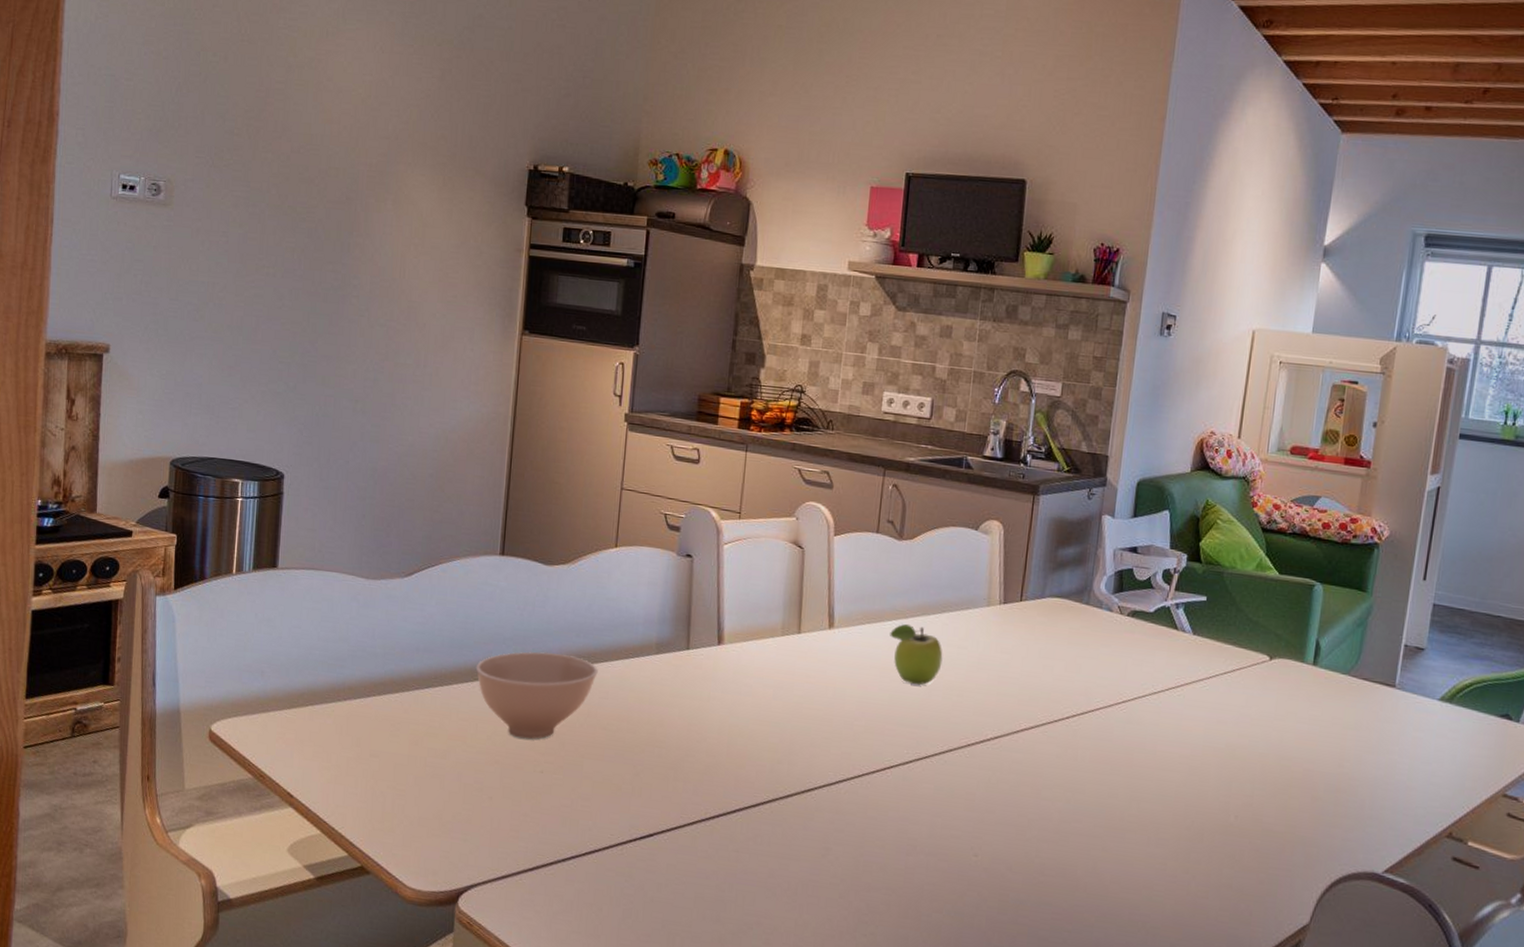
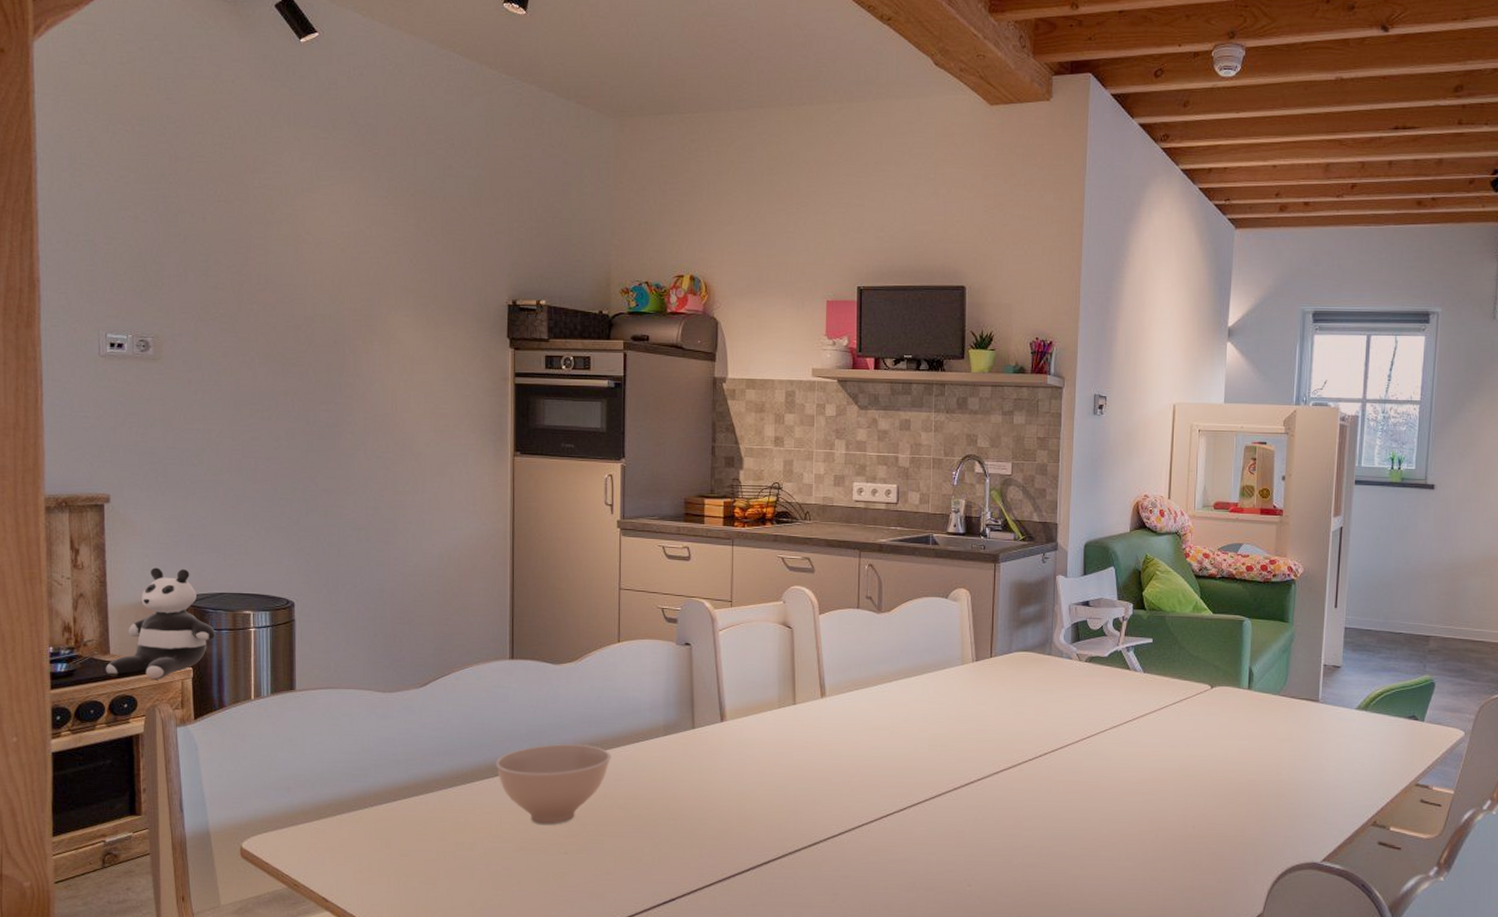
stuffed animal: none [90,425,203,544] -> present [105,567,216,680]
fruit: present [890,624,943,685] -> none [877,688,926,740]

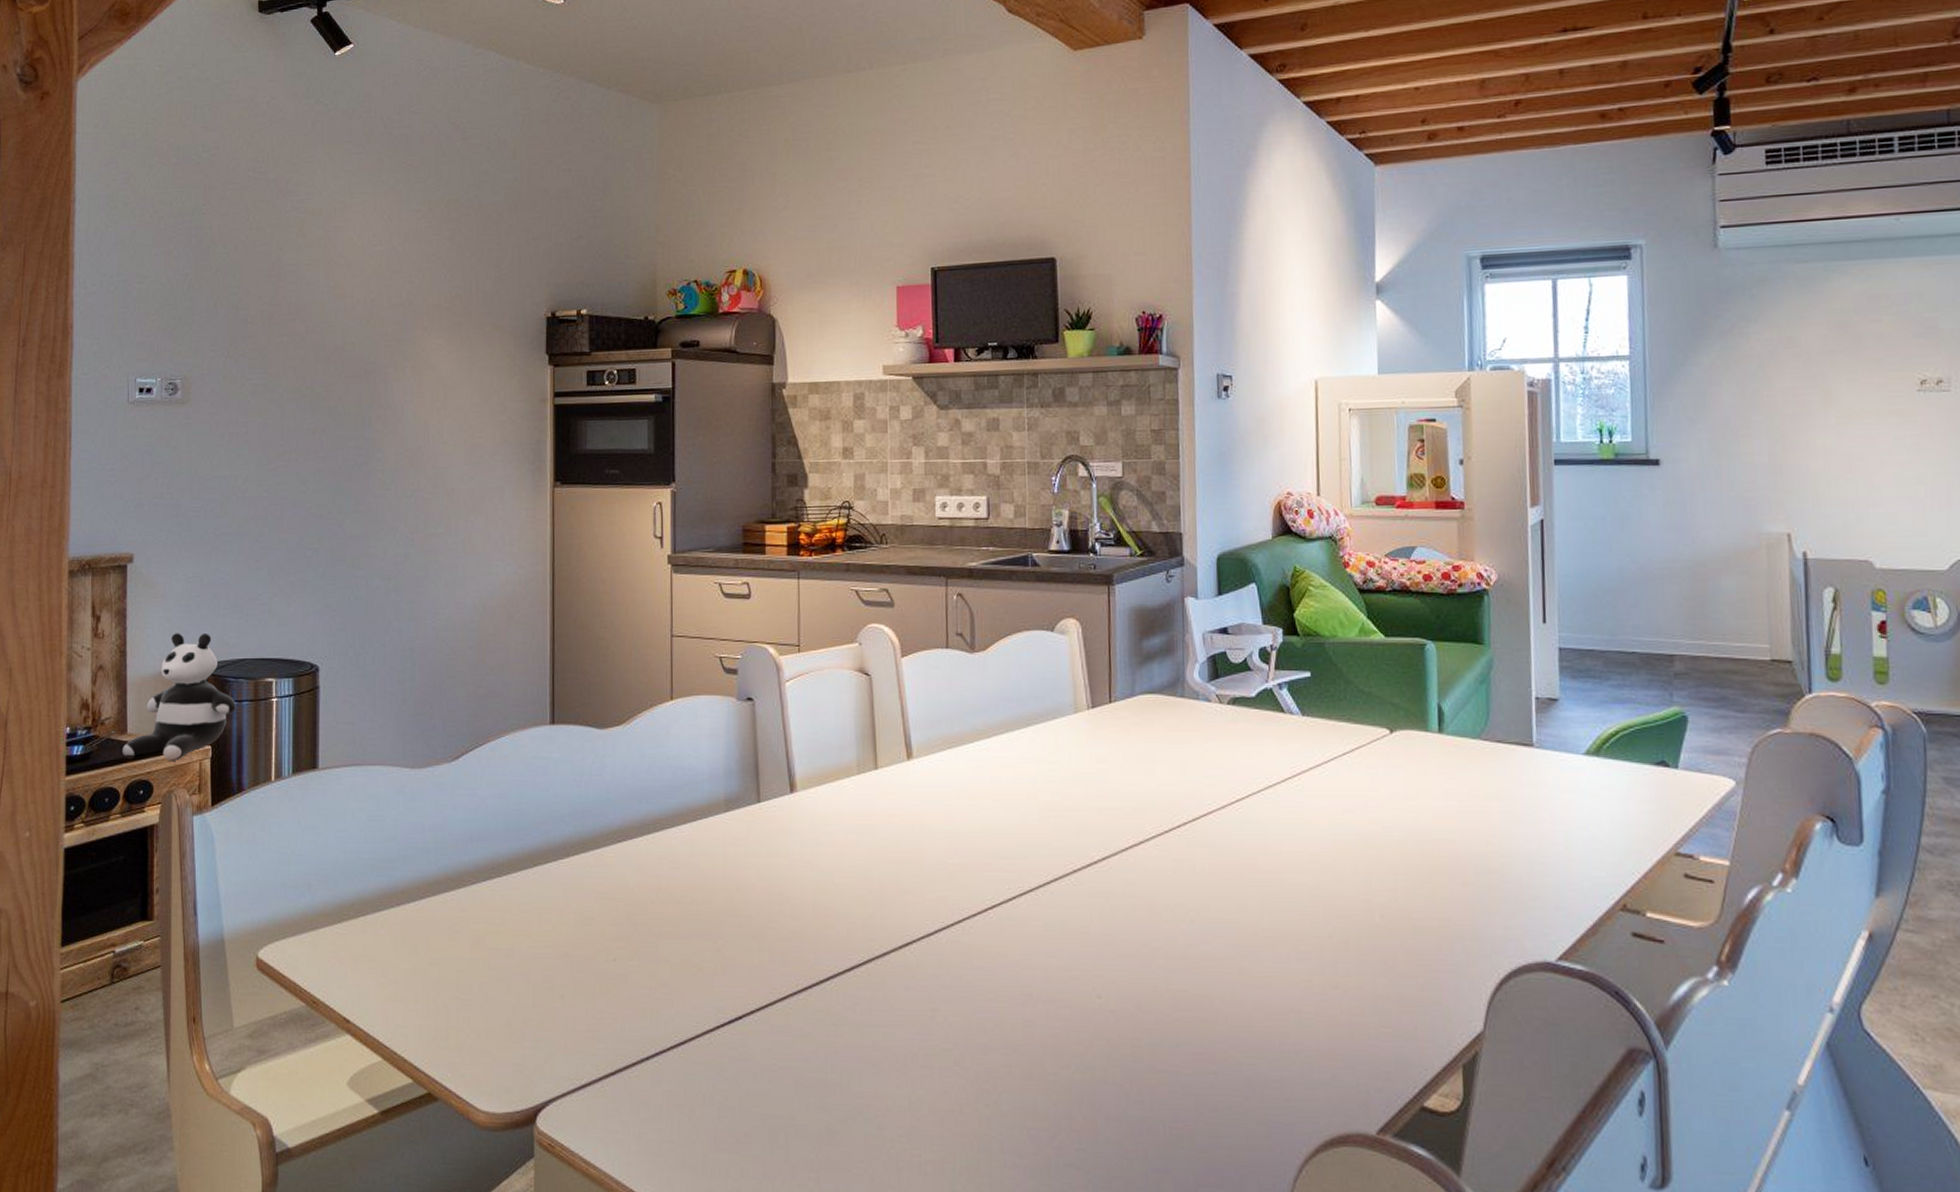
bowl: present [495,743,611,825] -> none [534,824,665,925]

